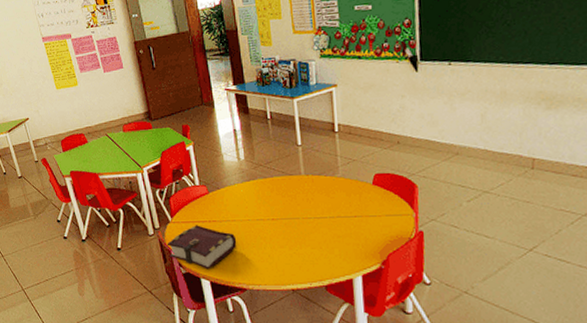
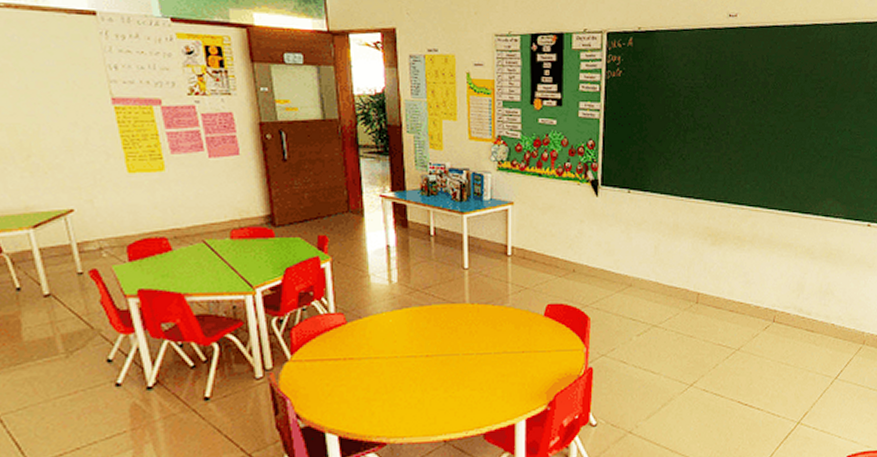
book: present [166,225,237,270] -> none [280,364,379,421]

